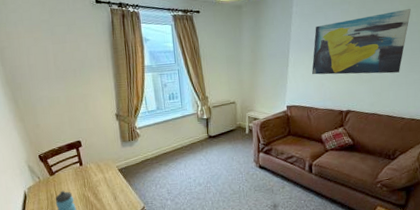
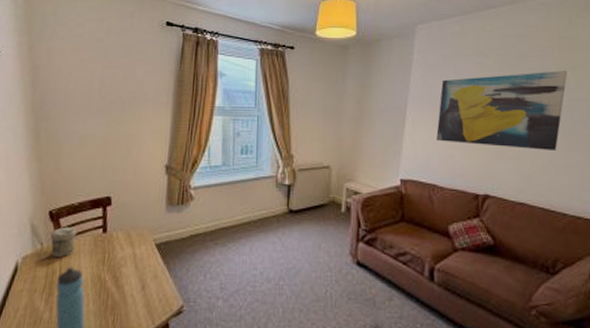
jar: none [43,164,64,185] -> present [50,227,77,257]

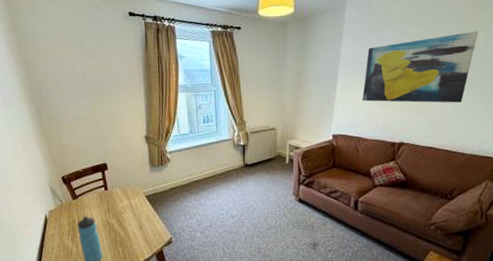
jar: present [50,227,77,257] -> none [66,187,87,210]

